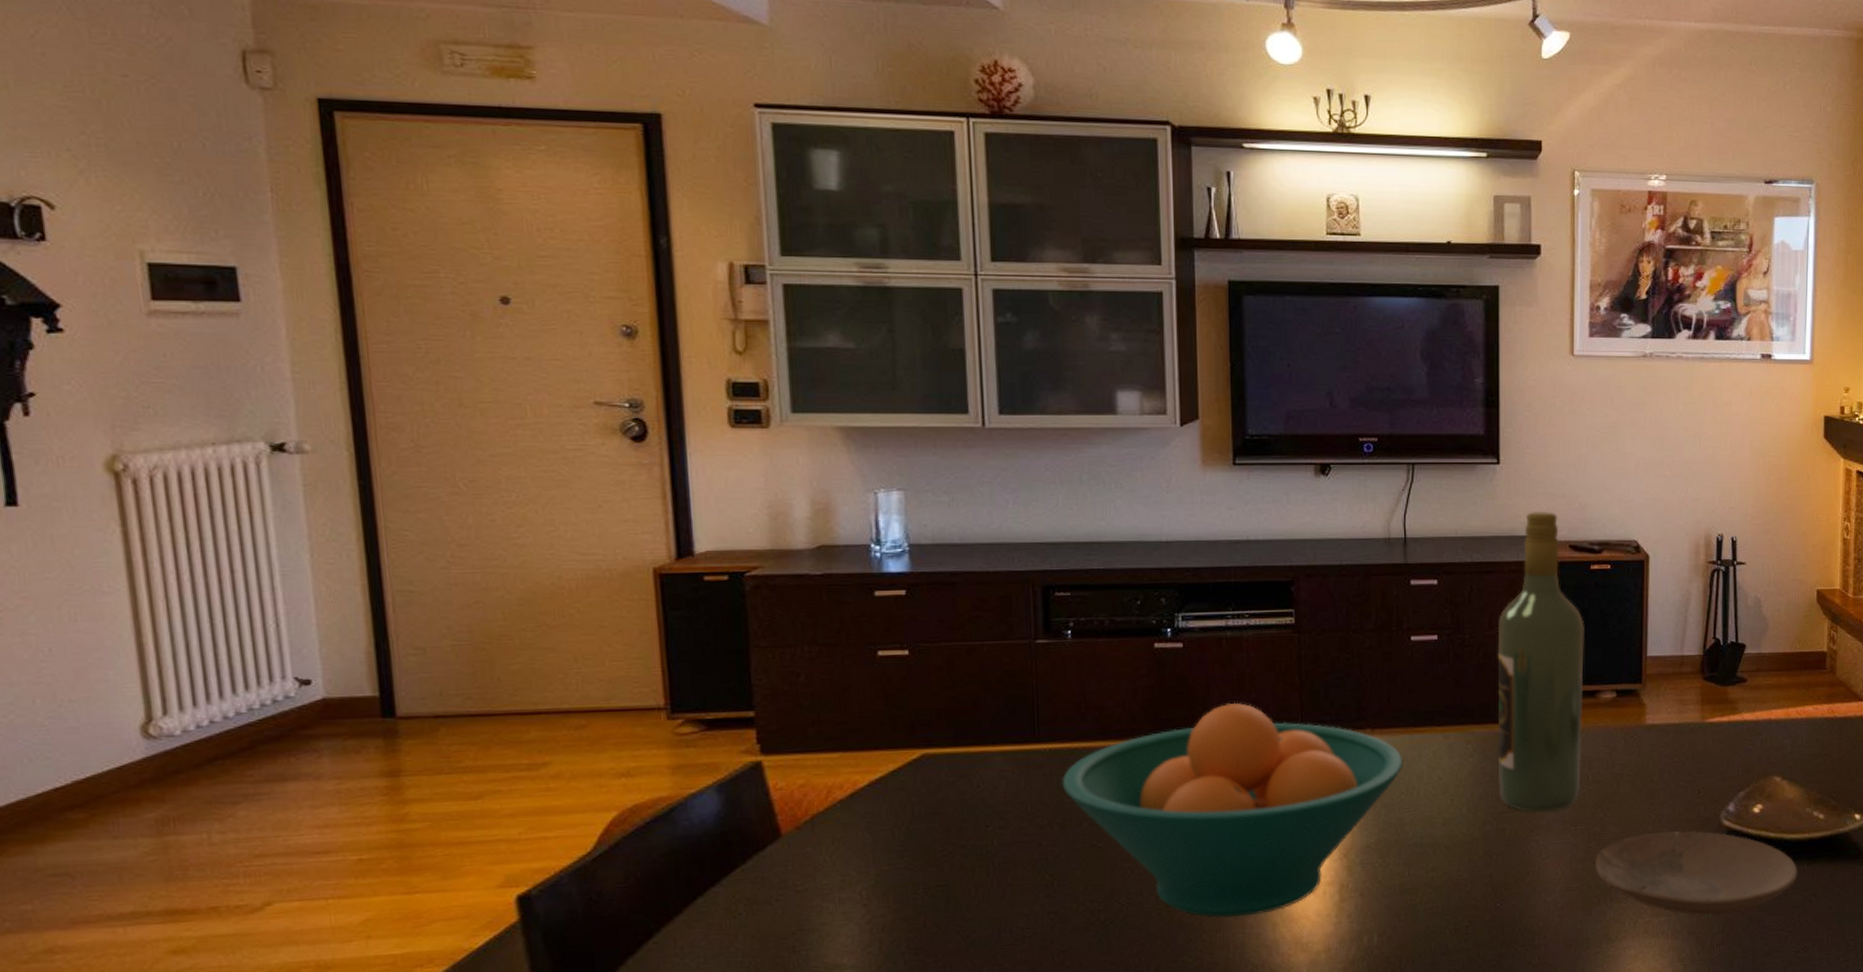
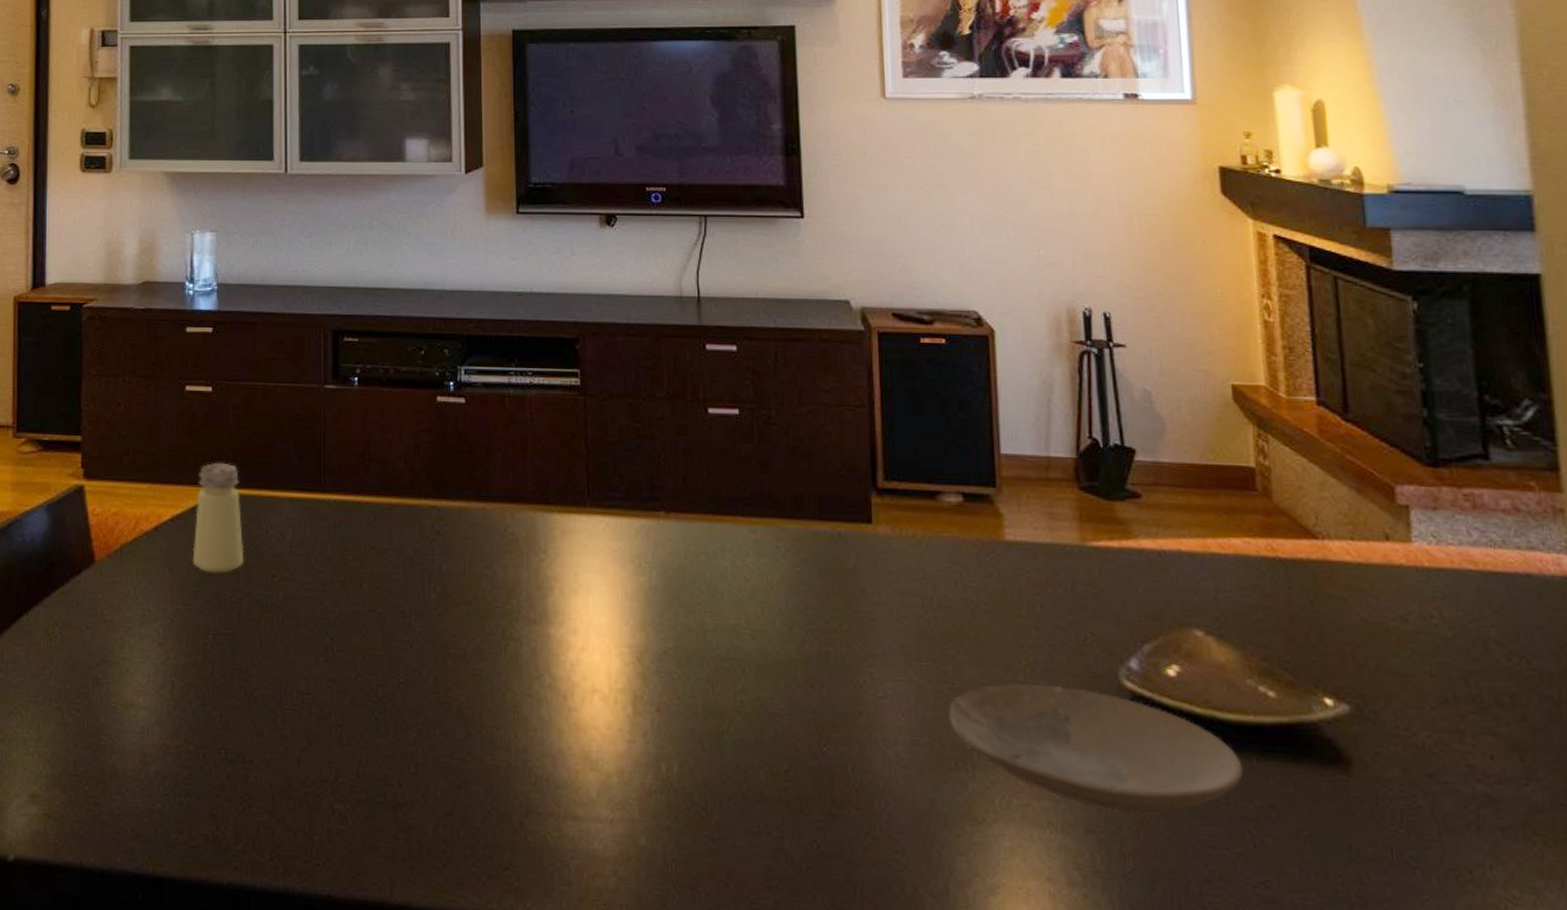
saltshaker: none [895,724,955,832] -> present [192,462,244,574]
fruit bowl: present [1062,702,1404,918] -> none [344,467,704,716]
wine bottle: present [1497,510,1584,812] -> none [809,272,924,639]

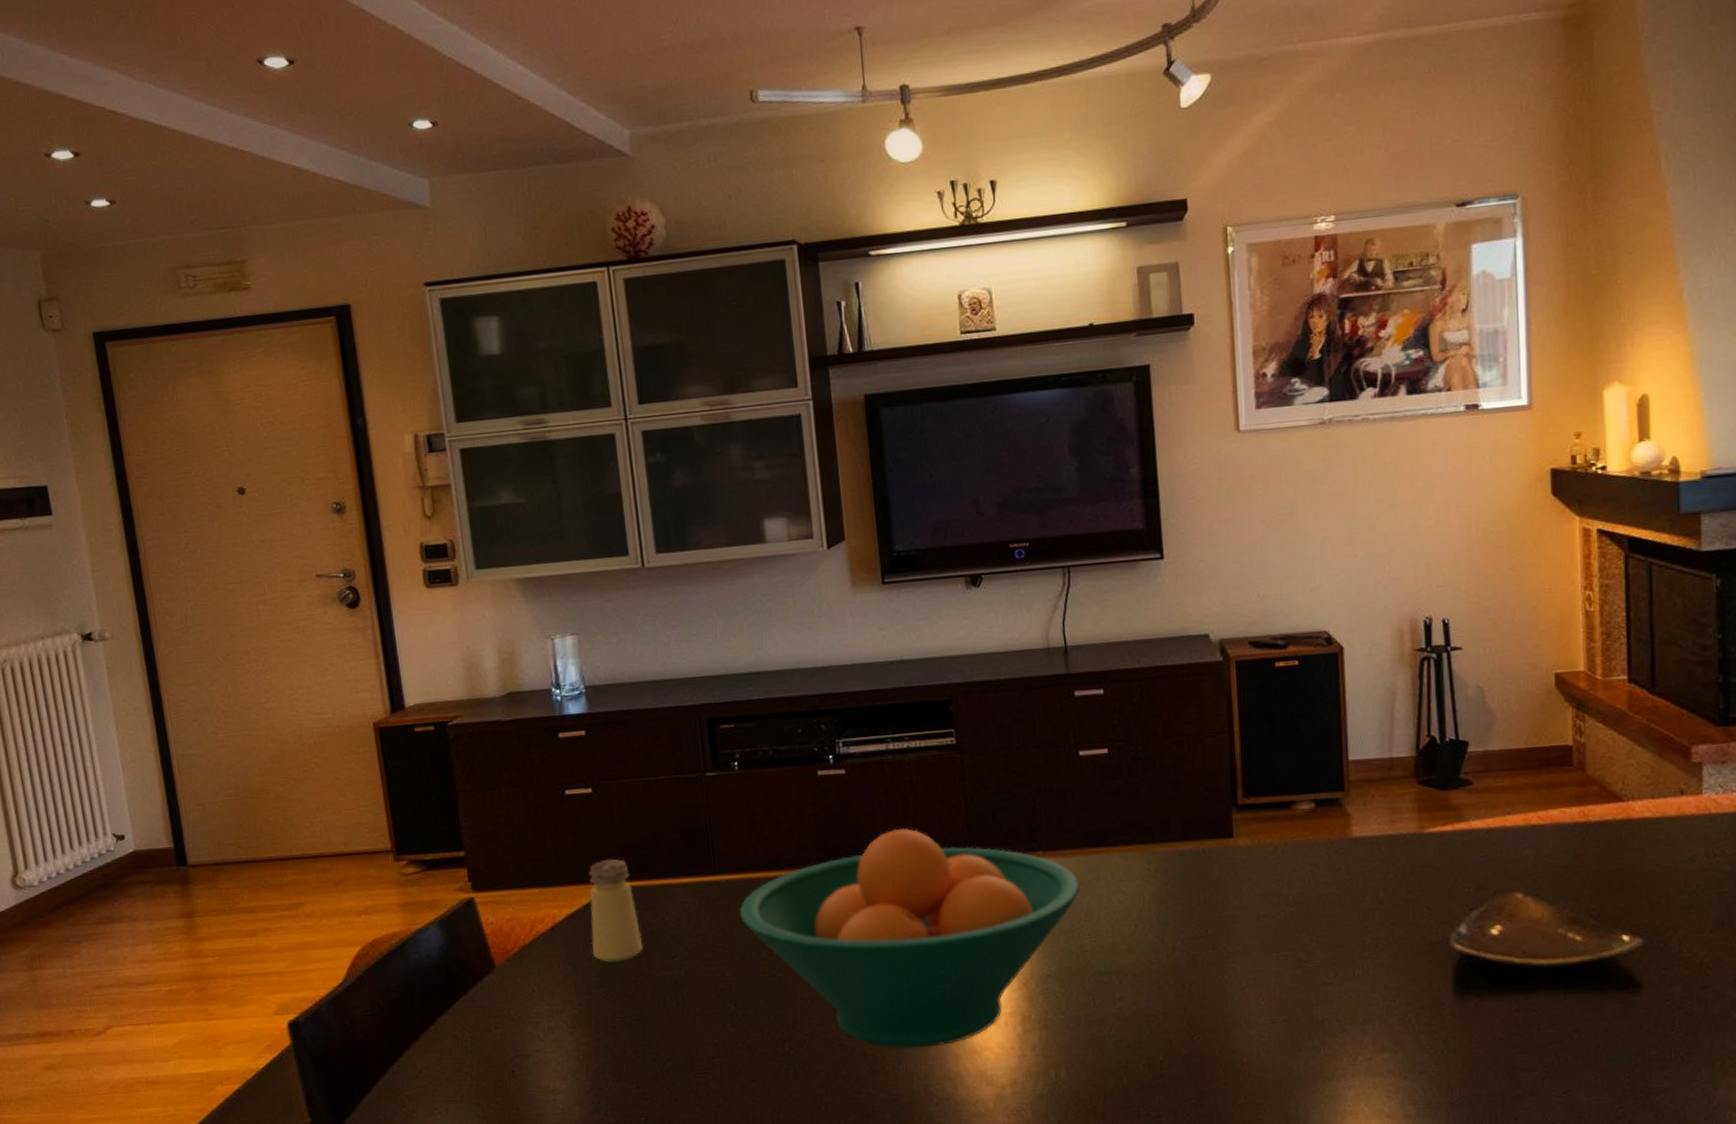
fruit bowl: none [344,467,704,716] -> present [739,827,1081,1049]
plate: present [948,683,1243,812] -> none [1302,956,1552,1052]

